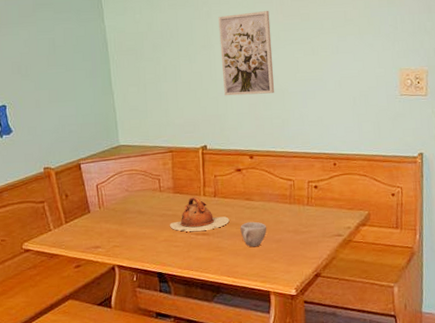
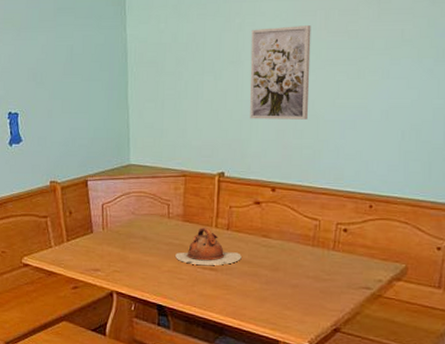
cup: present [240,221,267,248] -> none [252,261,283,290]

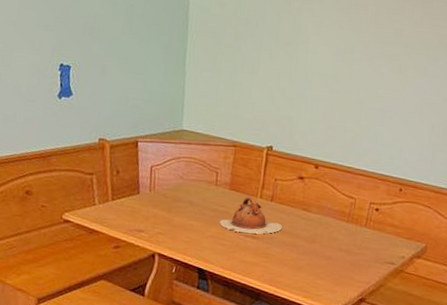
wall art: present [250,25,311,120] -> none [300,14,363,105]

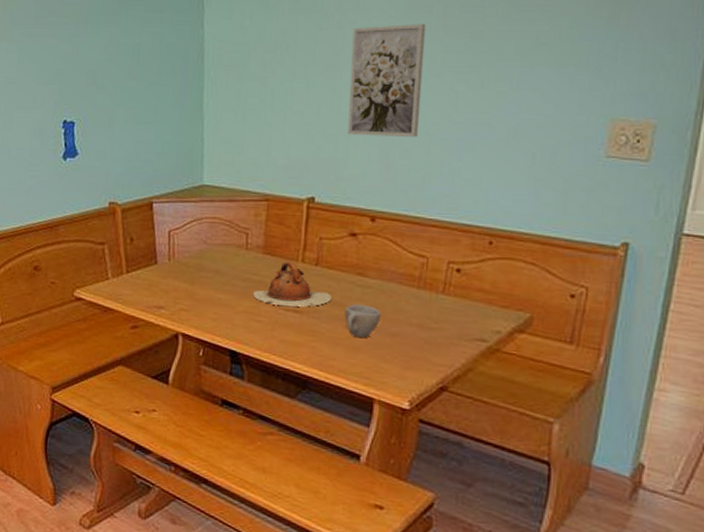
cup: none [291,233,320,260] -> present [344,304,382,338]
wall art: none [300,14,363,105] -> present [347,24,426,137]

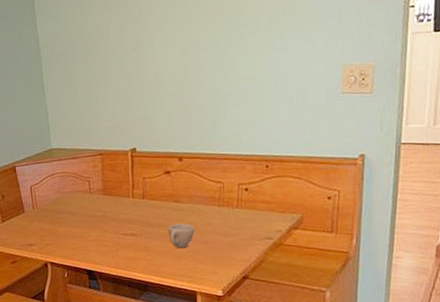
teapot: present [253,261,332,307] -> none [99,198,157,232]
wall art: present [347,24,426,137] -> none [149,9,206,99]

